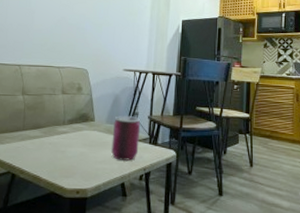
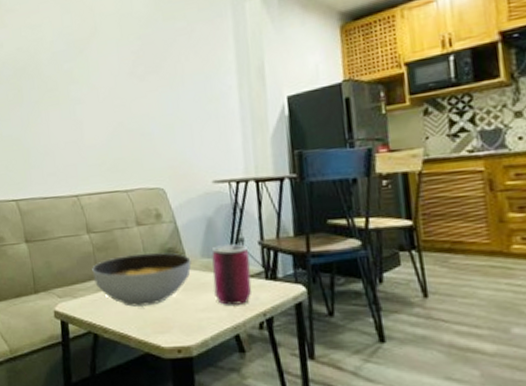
soup bowl: none [20,114,98,155] -> present [92,252,191,307]

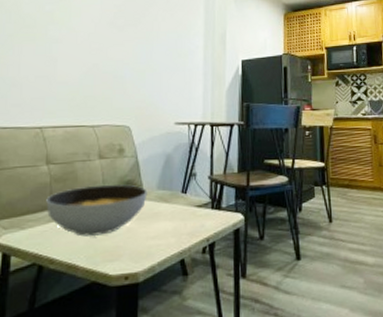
can: present [212,244,252,305] -> none [166,178,200,233]

